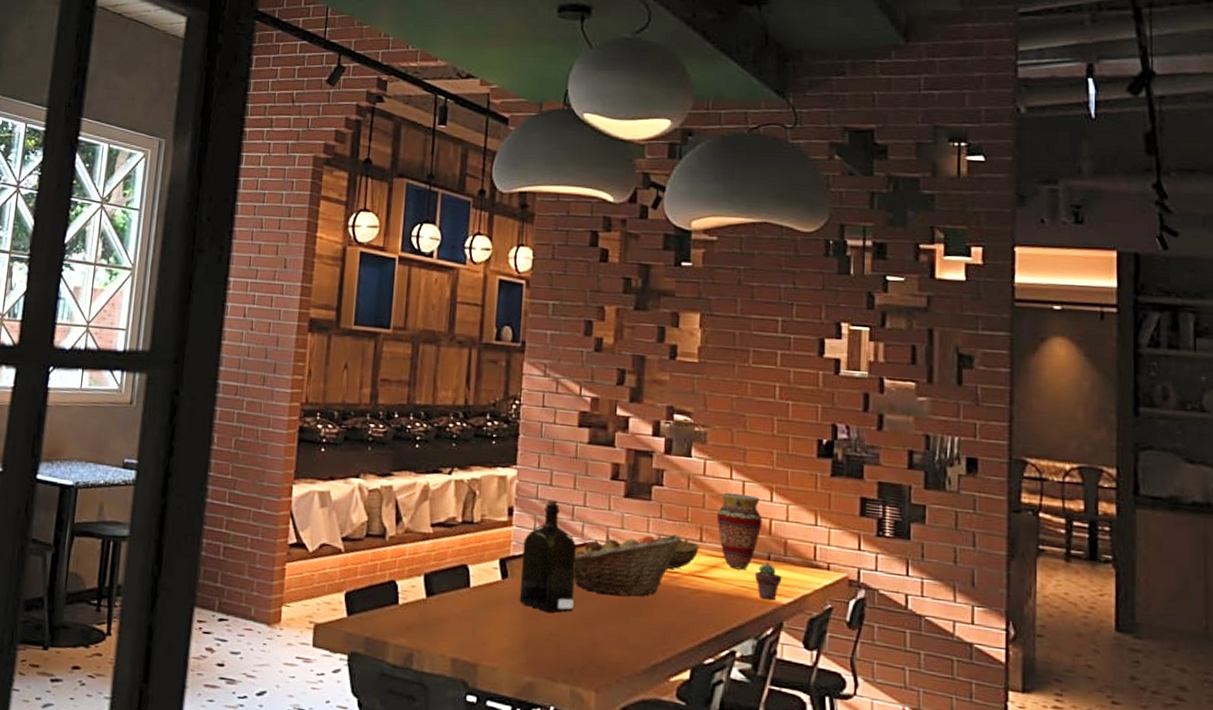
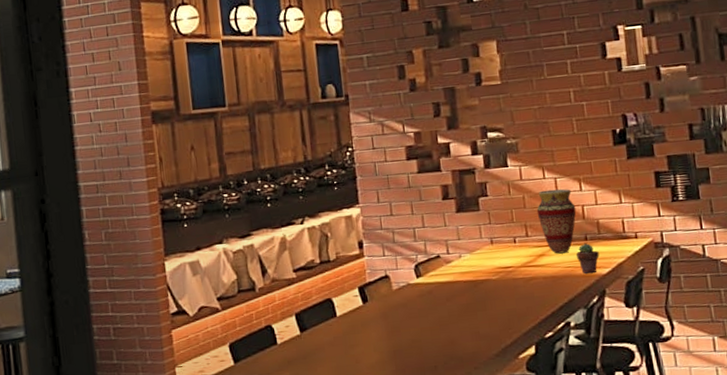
liquor: present [519,499,577,613] -> none [376,226,428,324]
fruit basket: present [573,534,683,596] -> none [422,235,511,299]
bowl: present [667,539,700,569] -> none [502,238,527,265]

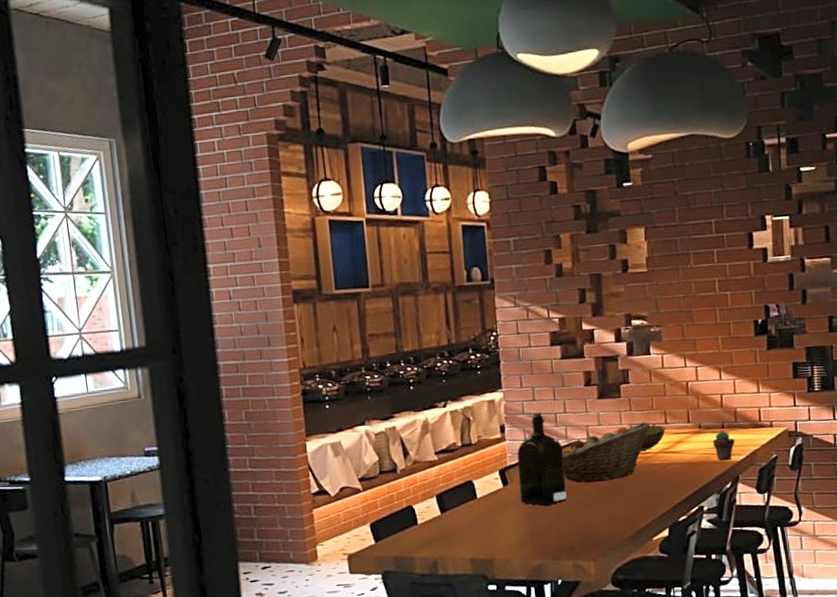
liquor: none [376,226,428,324] -> present [517,411,567,506]
fruit basket: none [422,235,511,299] -> present [562,422,651,483]
bowl: none [502,238,527,265] -> present [640,425,665,451]
vase: present [536,188,576,254] -> none [676,377,715,441]

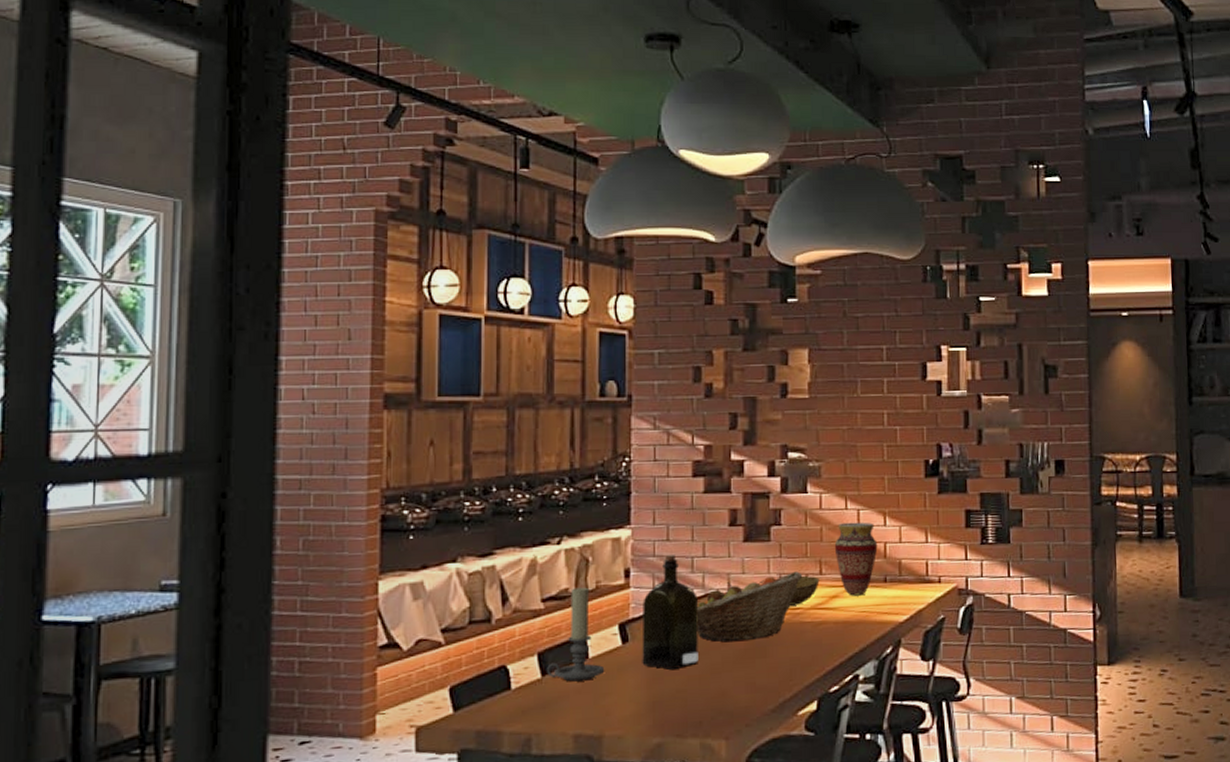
candle holder: none [444,440,491,518] -> present [547,586,605,682]
vase: none [676,377,715,441] -> present [834,522,878,596]
potted succulent: present [713,431,735,461] -> none [873,586,898,621]

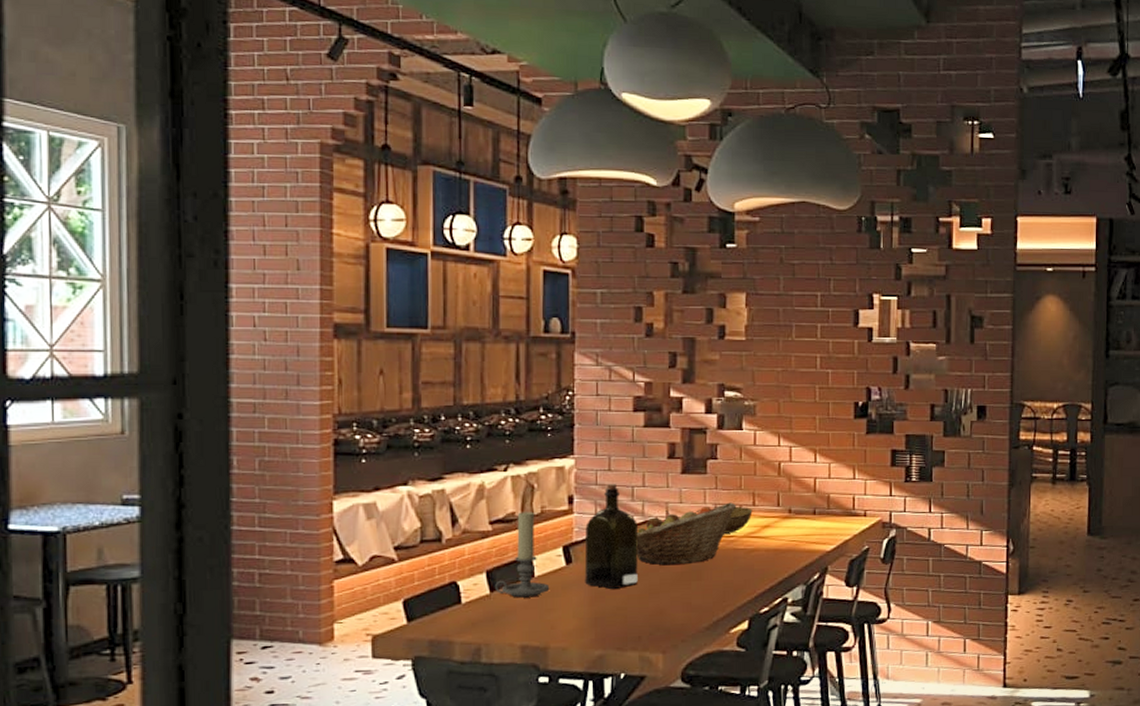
vase: present [834,522,878,596] -> none [767,458,808,526]

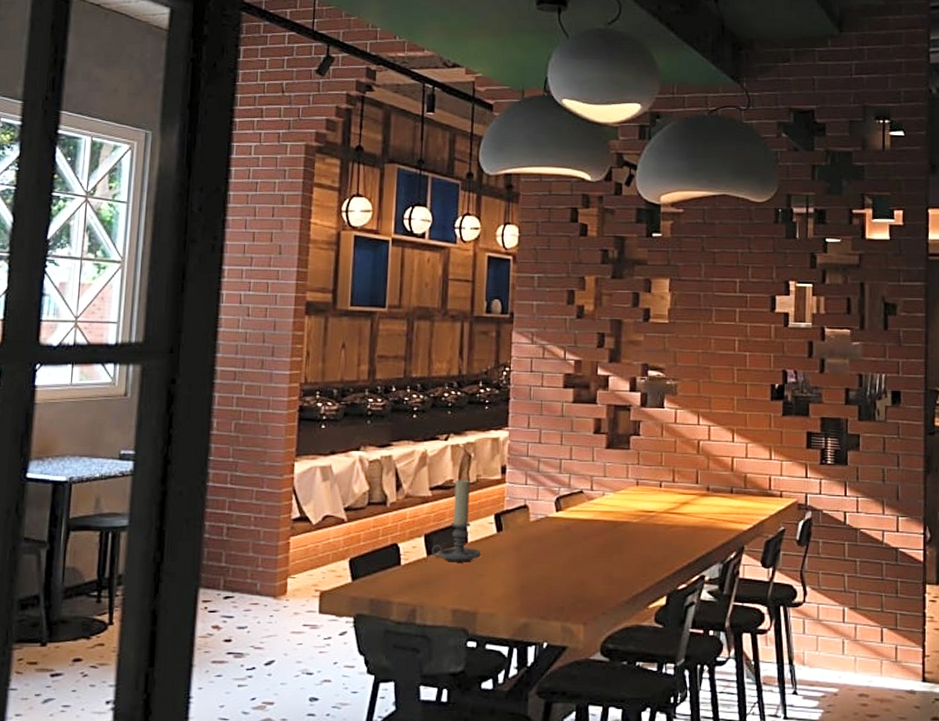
liquor: present [584,483,639,589] -> none [513,455,565,558]
fruit basket: present [636,502,737,566] -> none [562,478,658,537]
bowl: present [724,506,753,534] -> none [645,482,672,509]

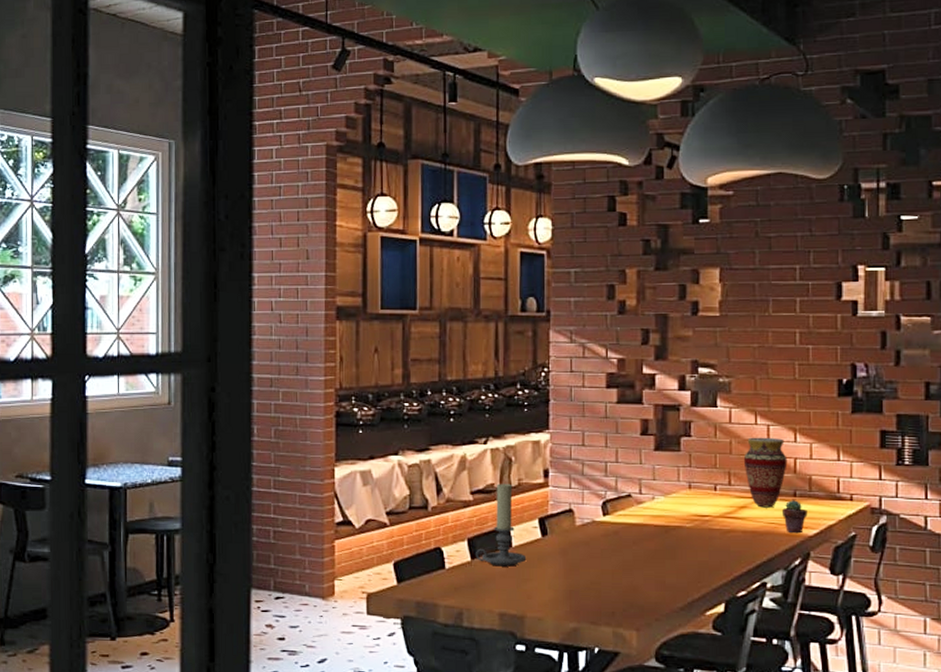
vase: none [686,437,726,504] -> present [743,437,788,508]
potted succulent: none [720,497,743,528] -> present [782,500,808,534]

